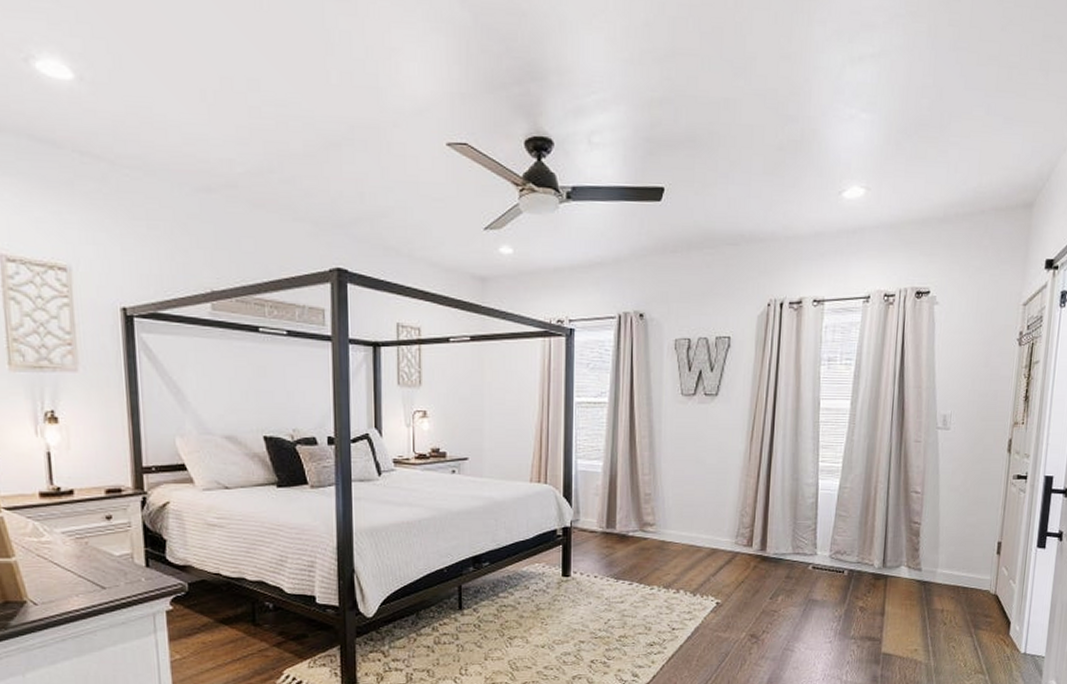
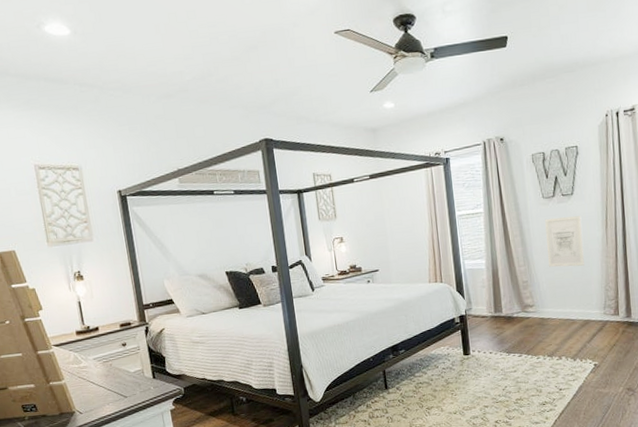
wall art: none [677,420,724,483] -> present [545,216,584,267]

